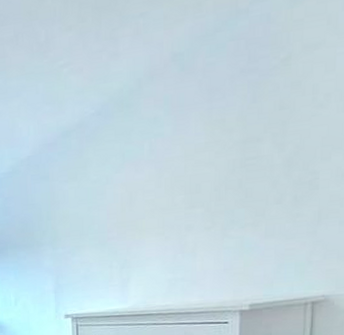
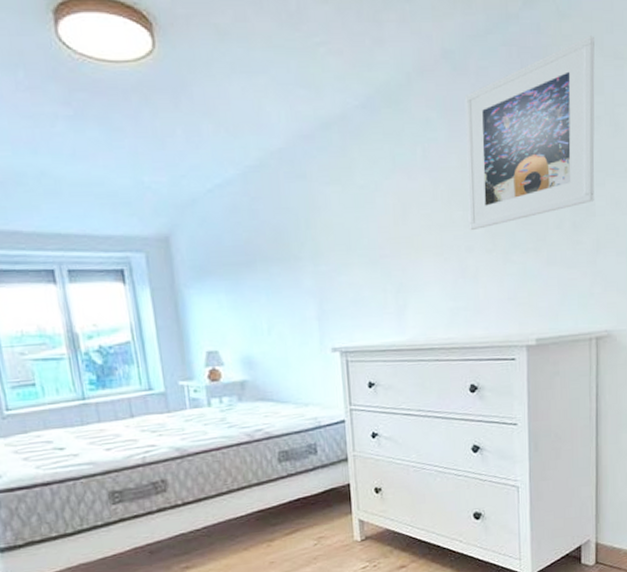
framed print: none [189,16,328,212] -> present [464,36,595,231]

